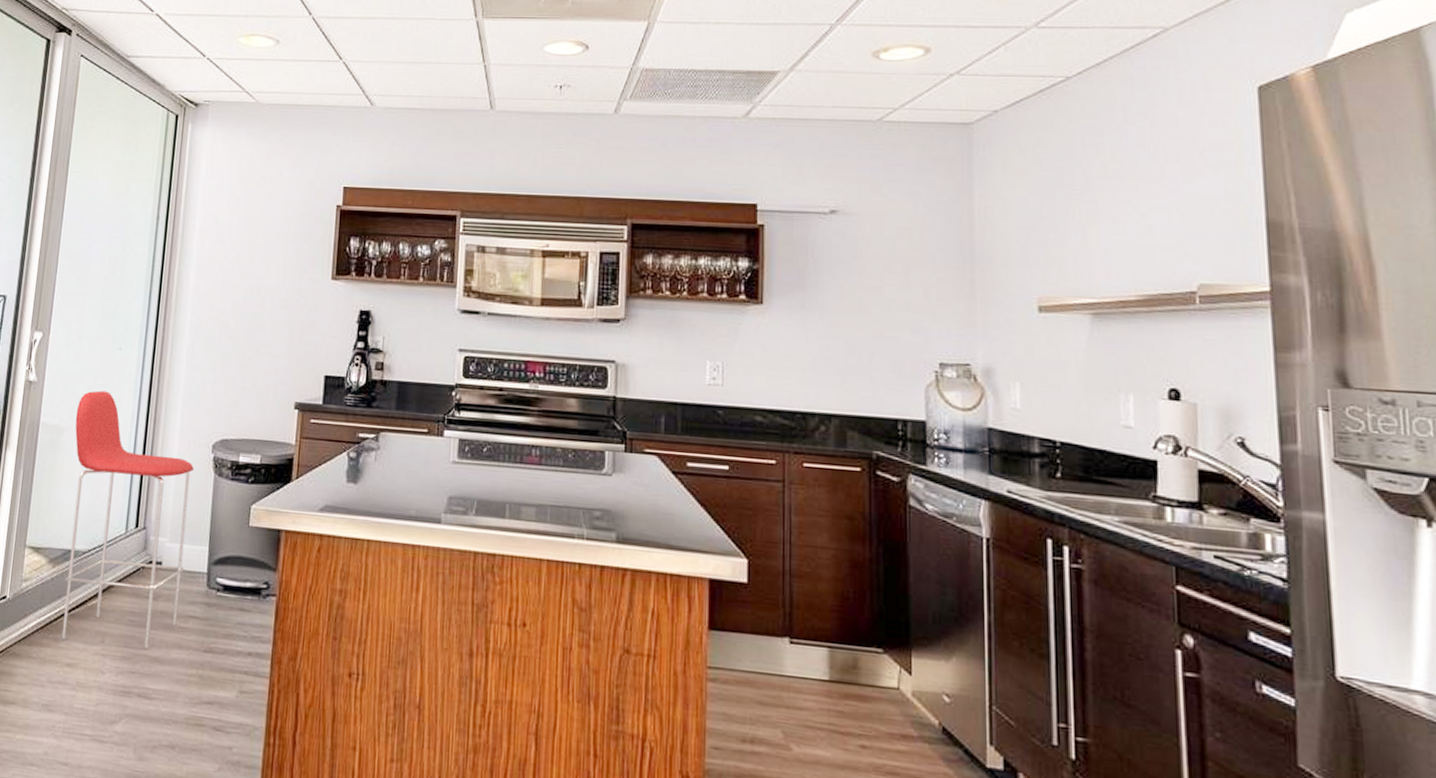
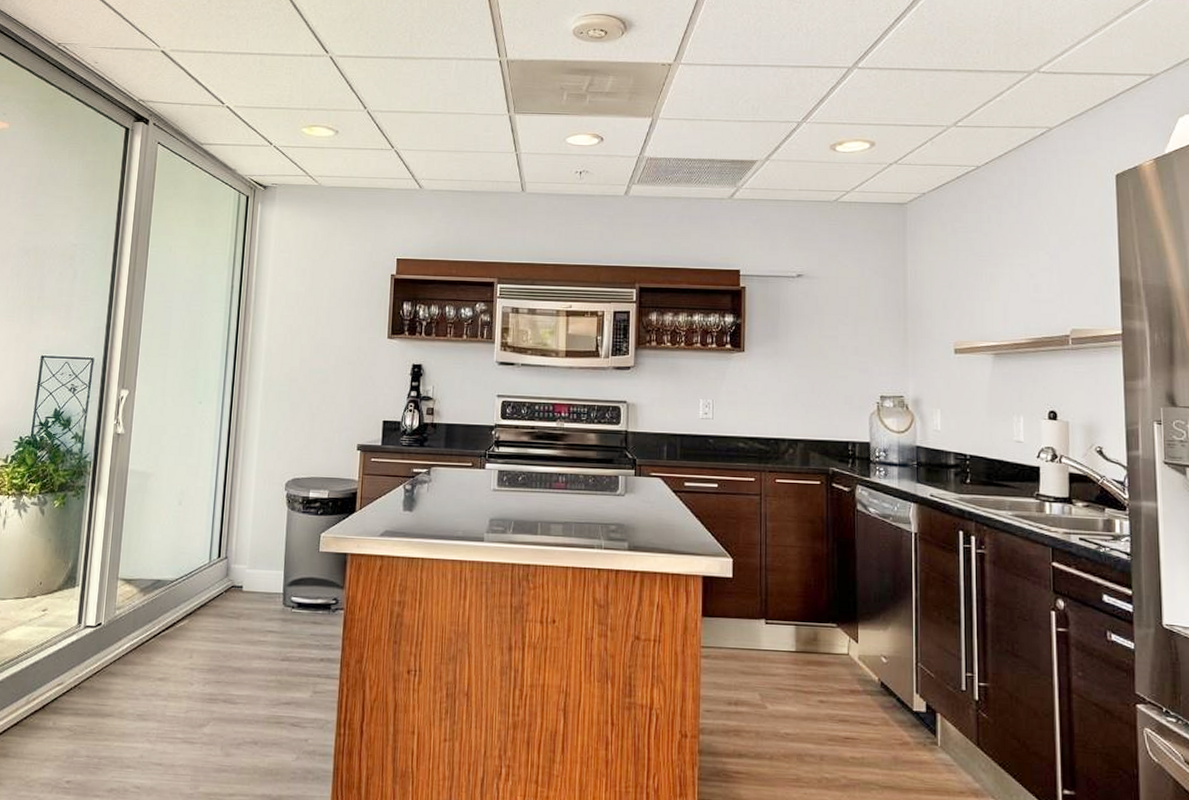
bar stool: present [61,390,194,649] -> none [153,440,269,661]

